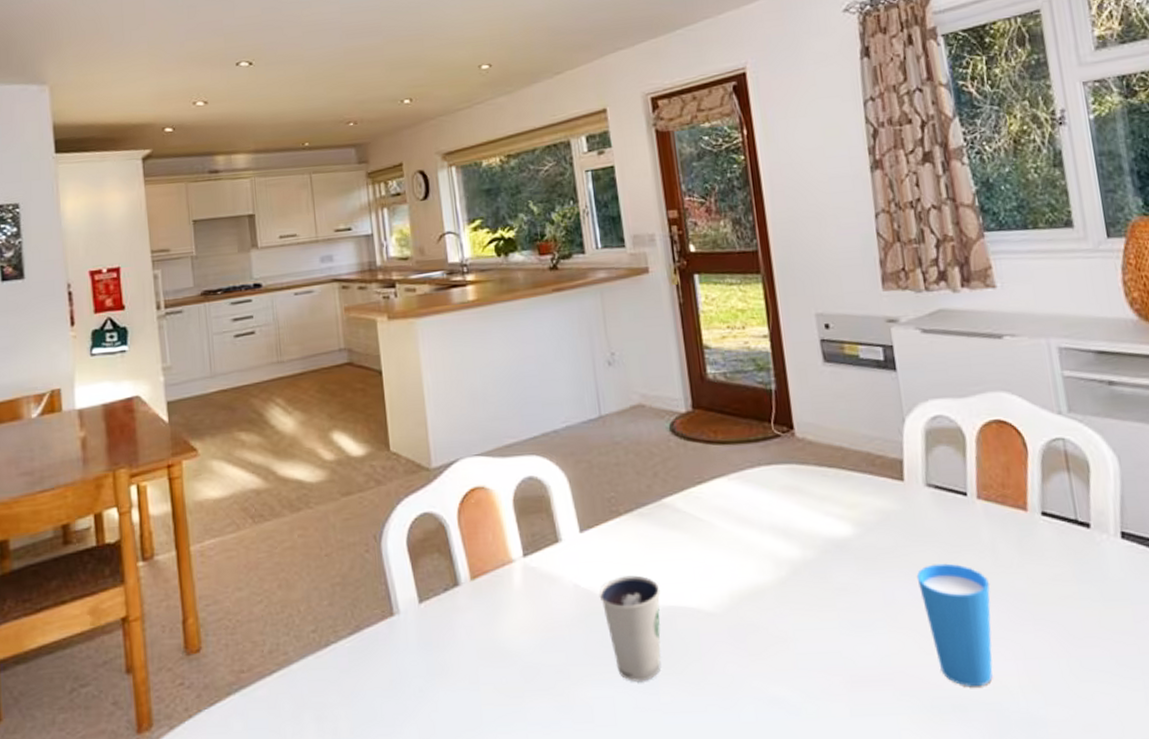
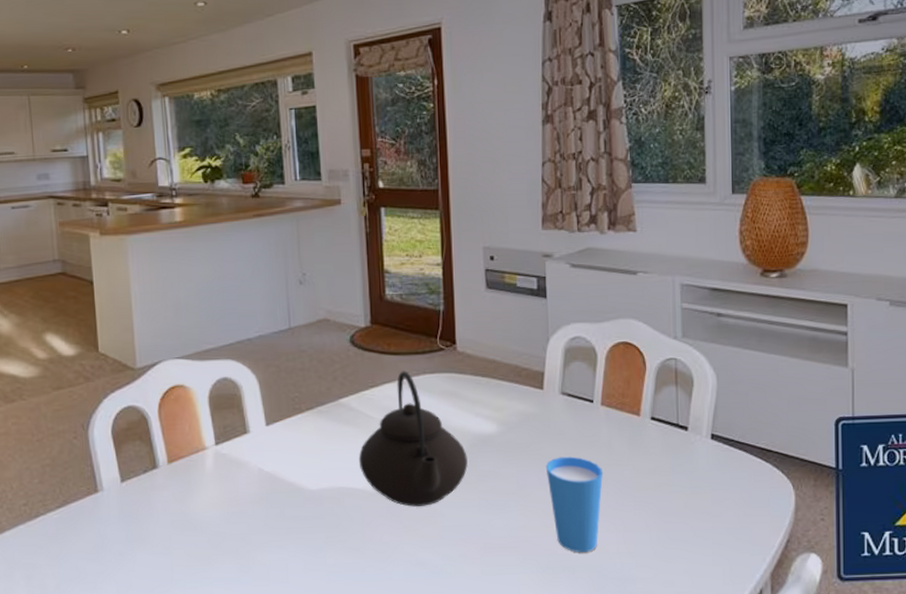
dixie cup: present [599,575,661,681] -> none [279,462,333,547]
teapot: none [689,463,821,629] -> present [358,371,468,507]

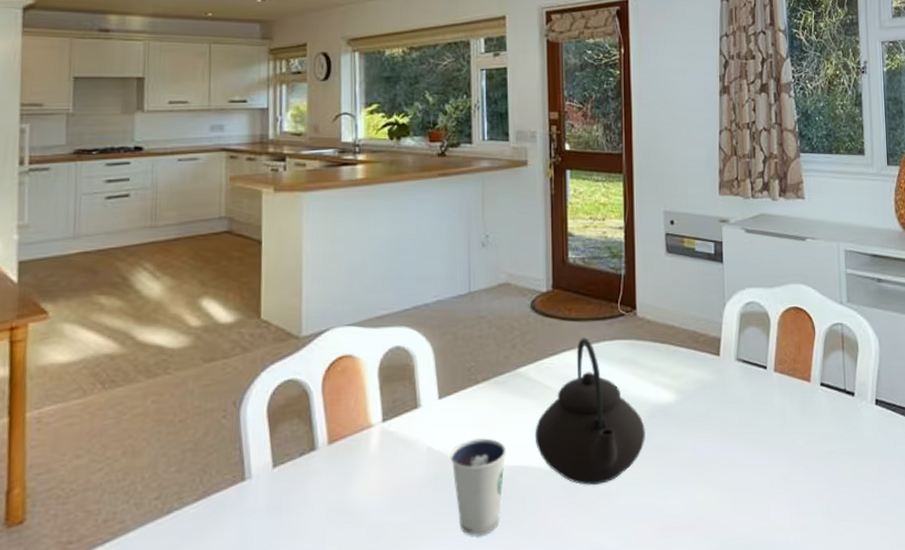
dixie cup: none [279,462,333,547] -> present [450,438,506,536]
cup: present [545,456,603,553] -> none [721,425,776,529]

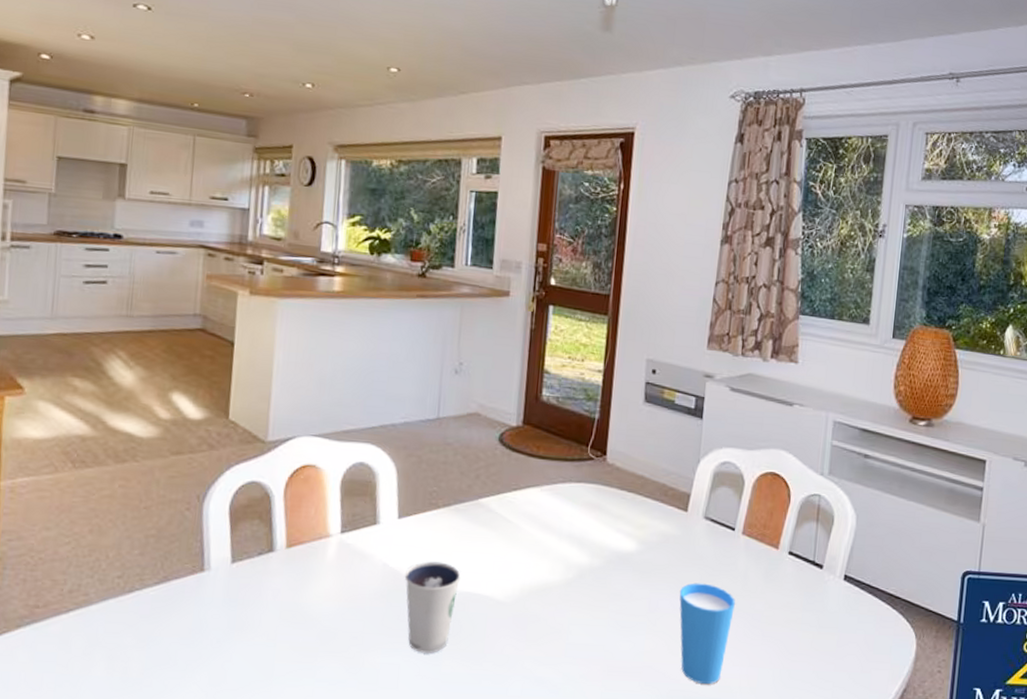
teapot: present [534,337,645,485] -> none [490,476,603,621]
cup: none [721,425,776,529] -> present [679,583,735,685]

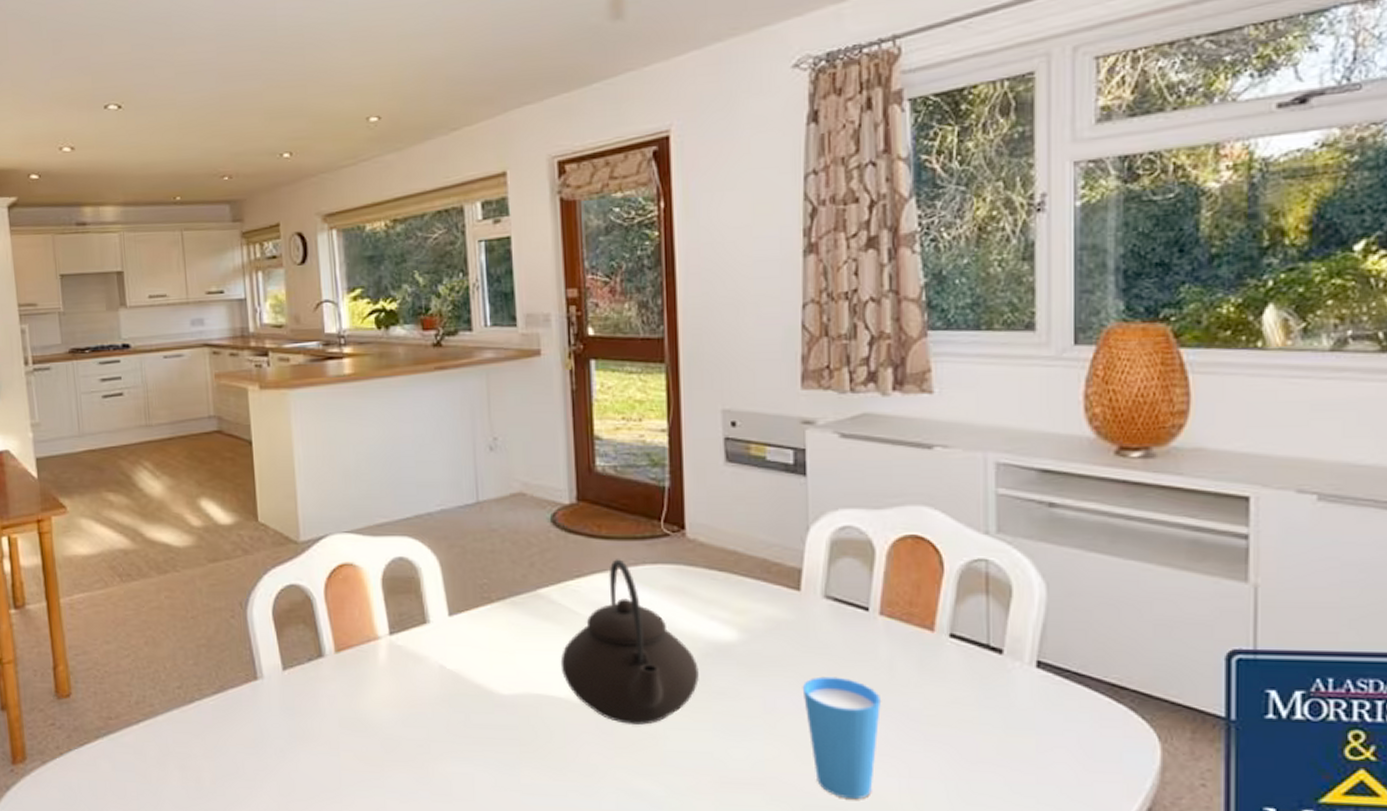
dixie cup: present [404,561,461,653] -> none [464,661,528,762]
teapot: none [490,476,603,621] -> present [560,559,699,725]

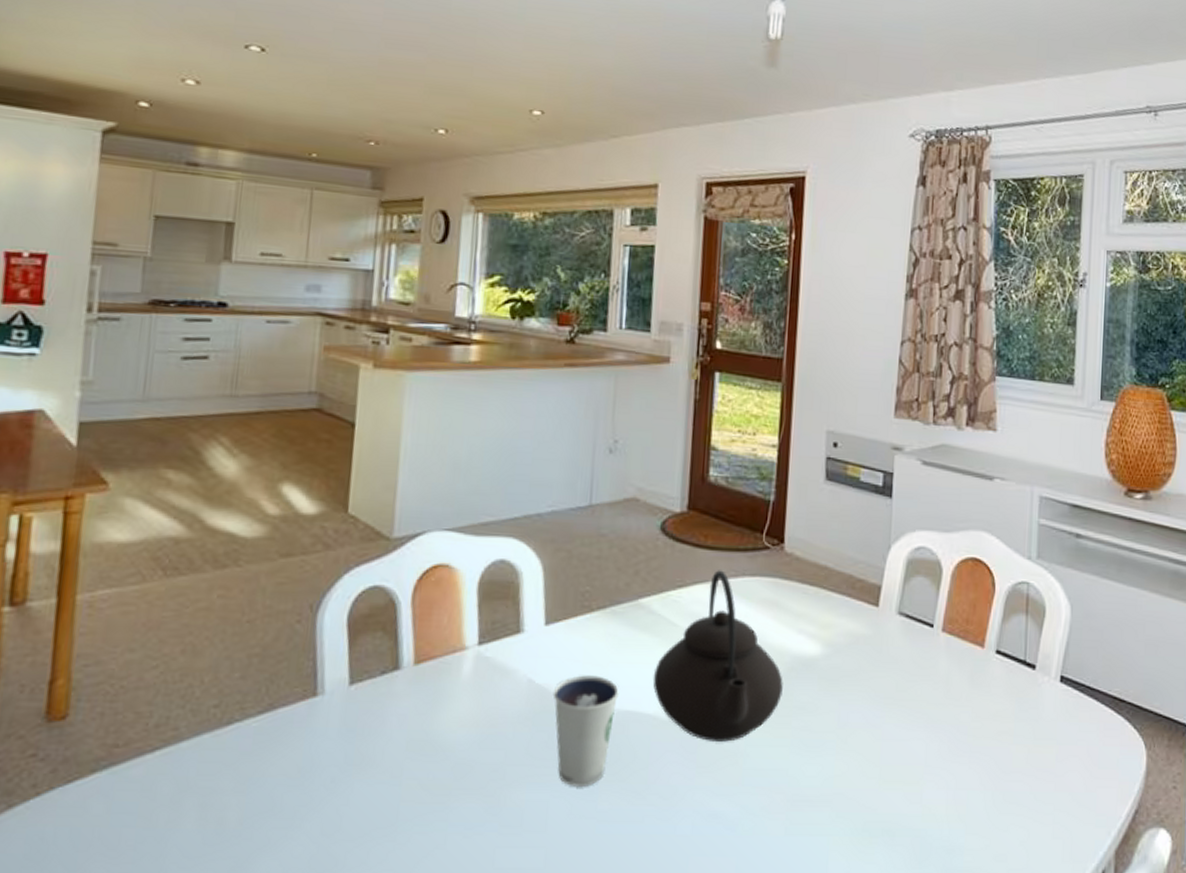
dixie cup: none [464,661,528,762] -> present [553,675,619,787]
cup: present [802,676,881,800] -> none [872,691,937,813]

